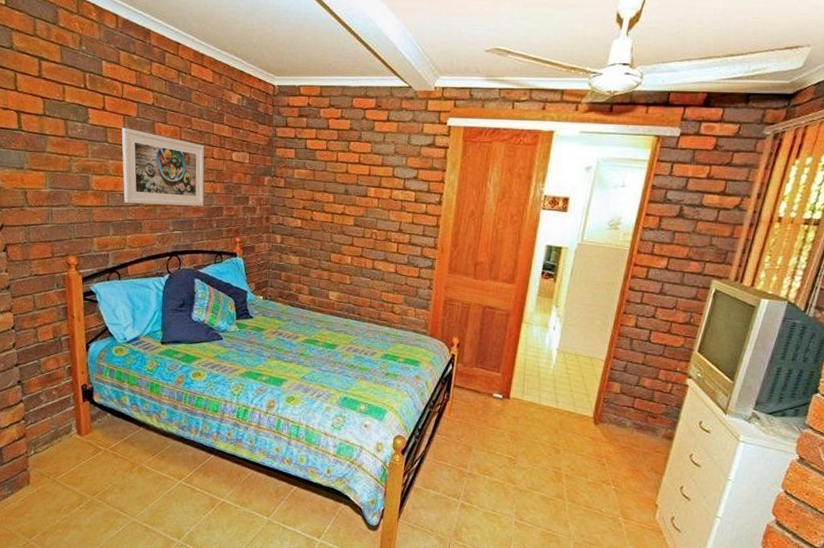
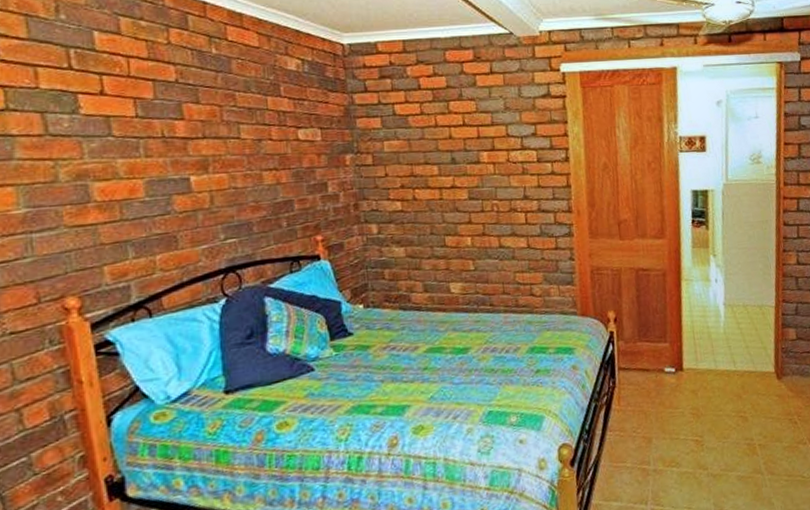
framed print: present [121,127,205,206] -> none [132,114,266,213]

